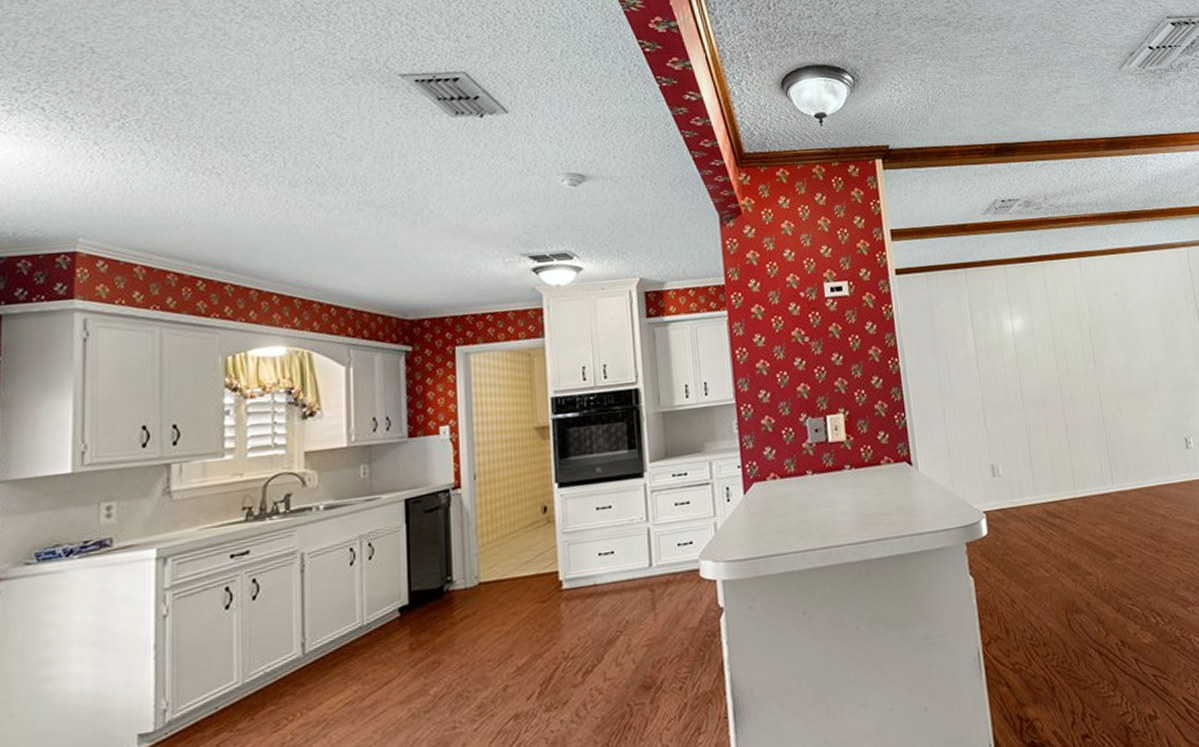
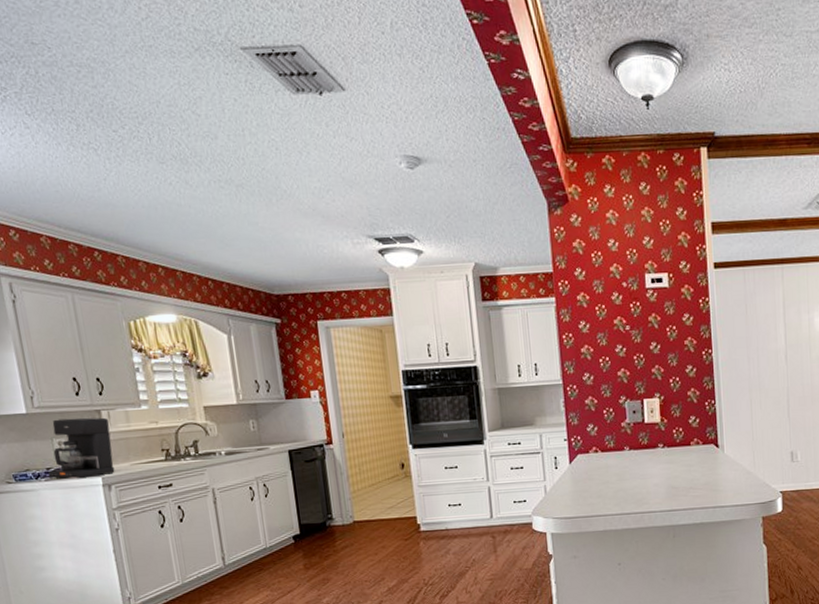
coffee maker: none [86,472,180,554] -> present [49,417,115,479]

